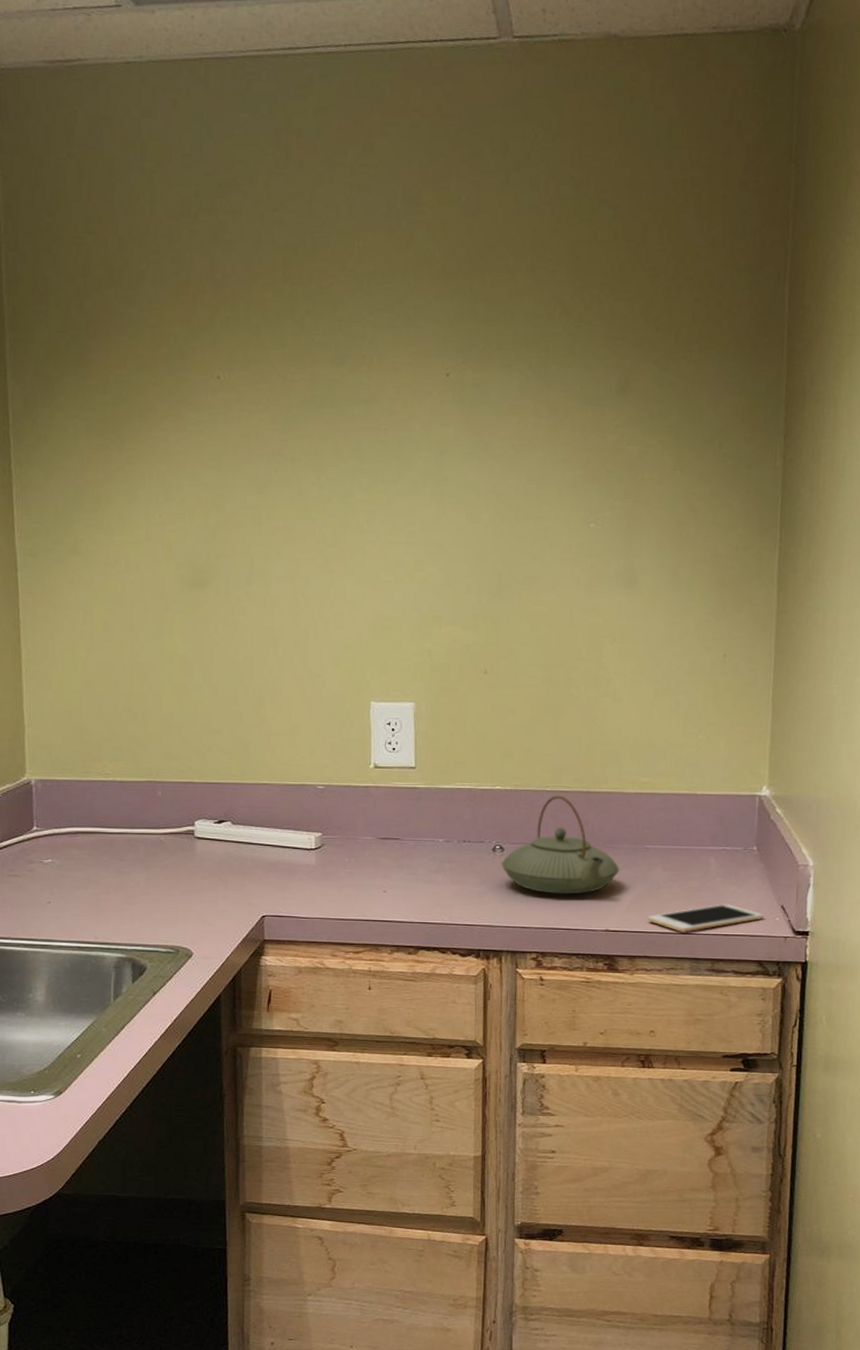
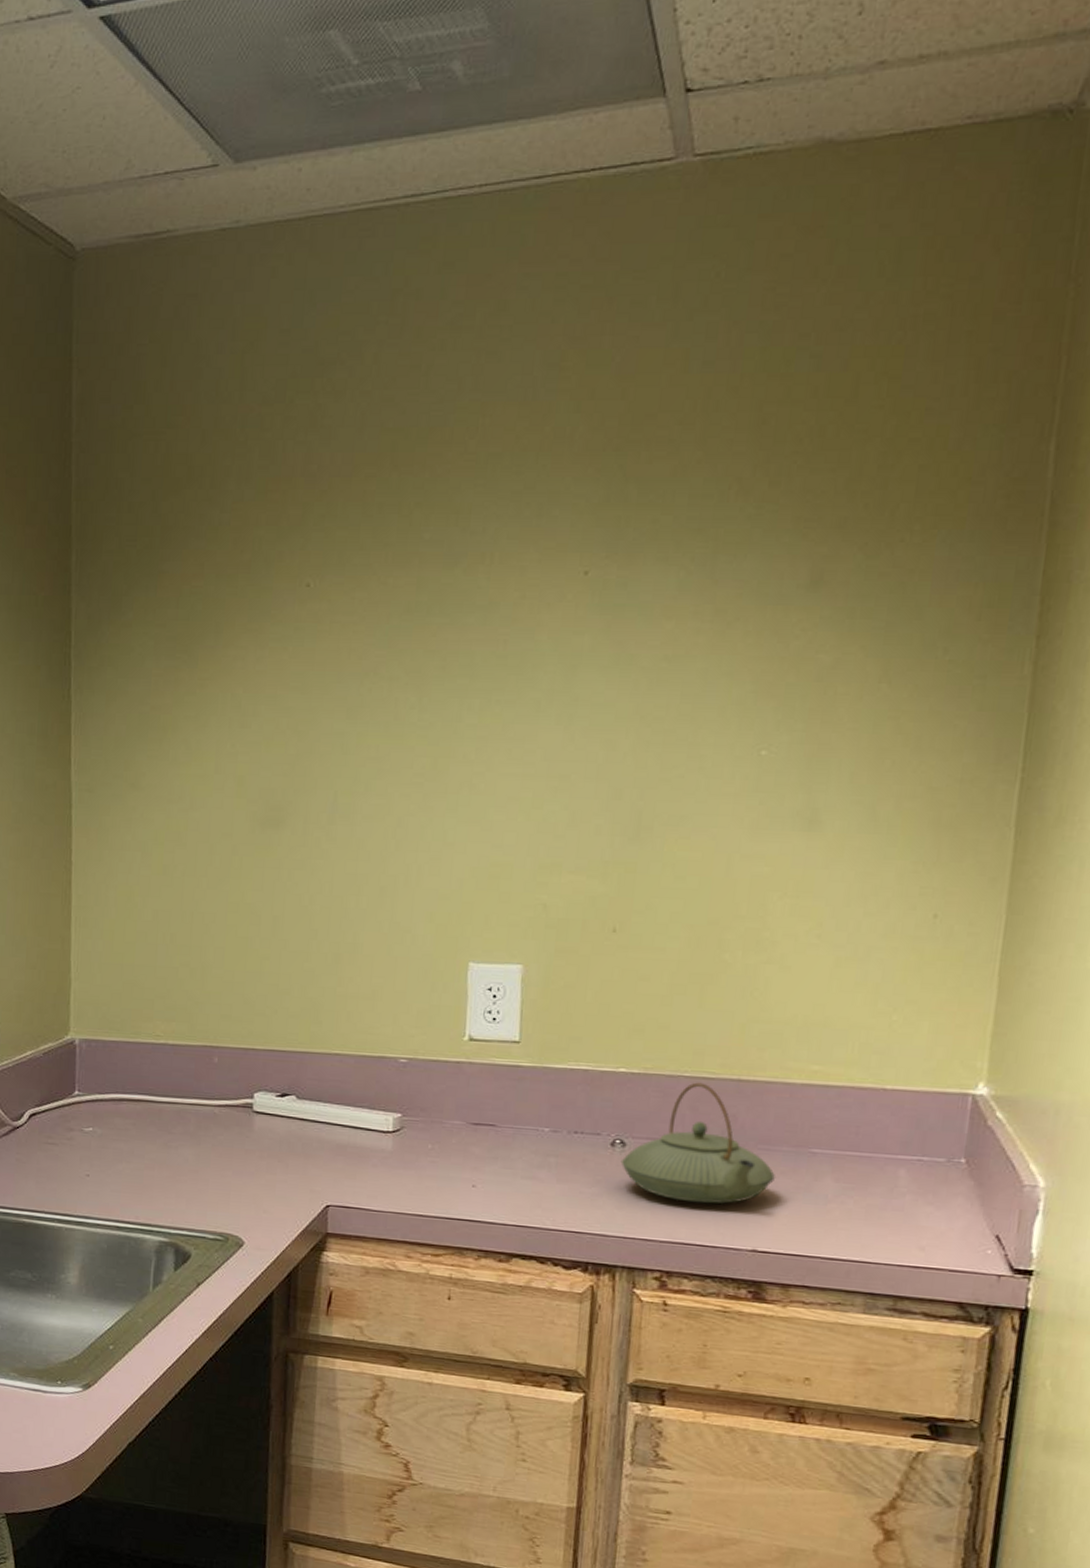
cell phone: present [647,904,764,932] -> none [808,1228,970,1260]

